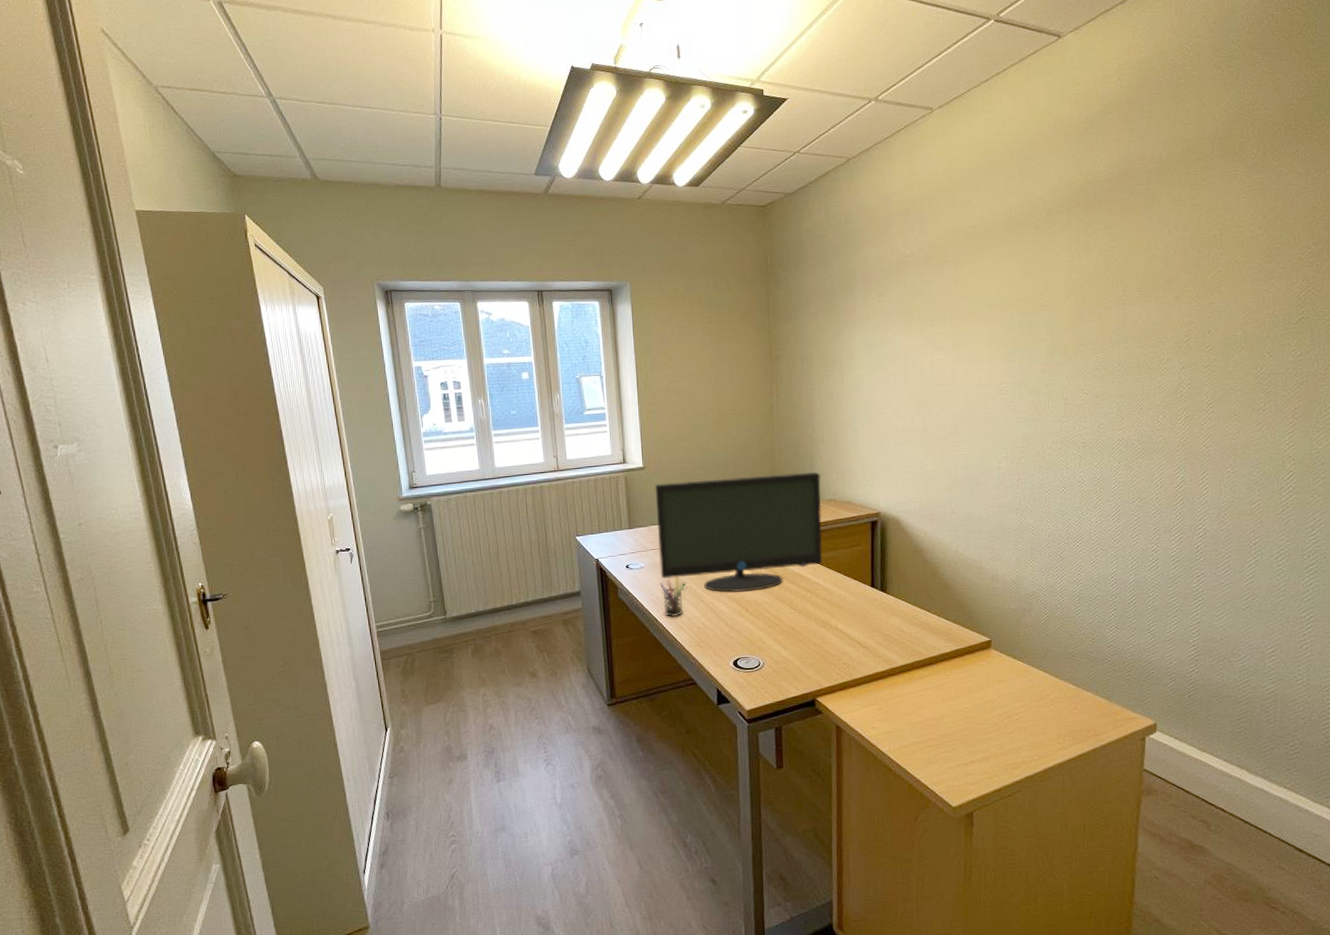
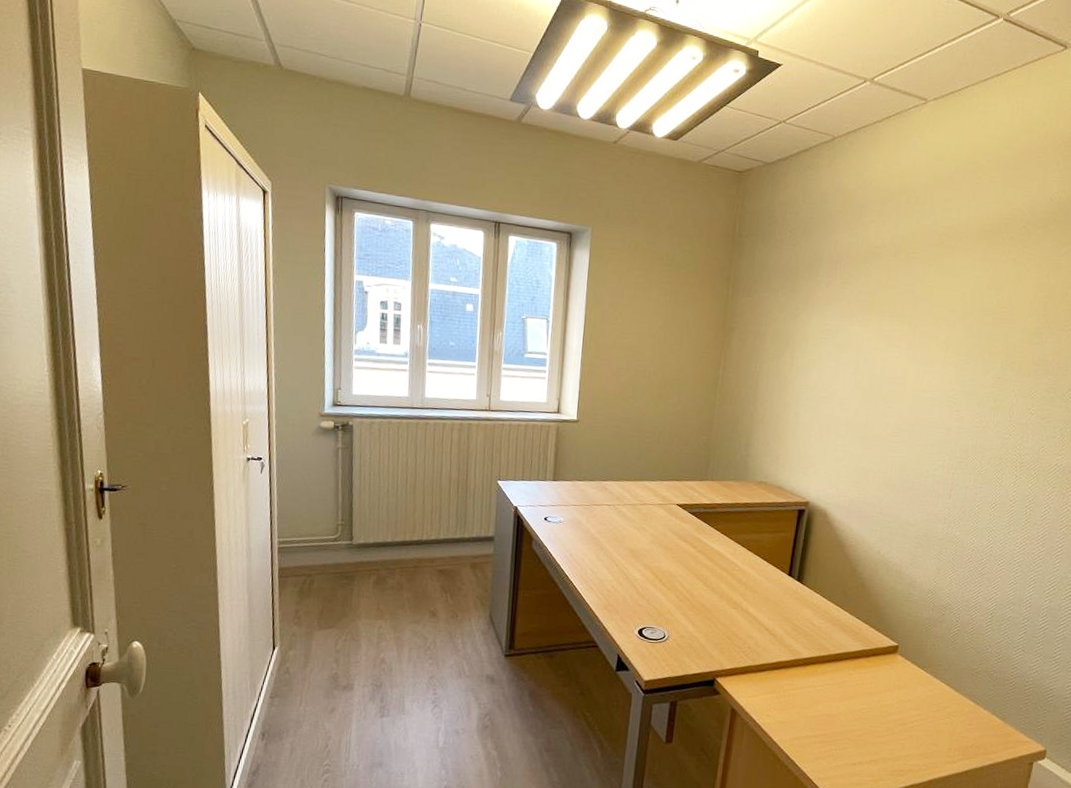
monitor: present [655,472,823,593] -> none [578,439,756,563]
pen holder: present [659,576,686,618] -> none [575,536,602,577]

